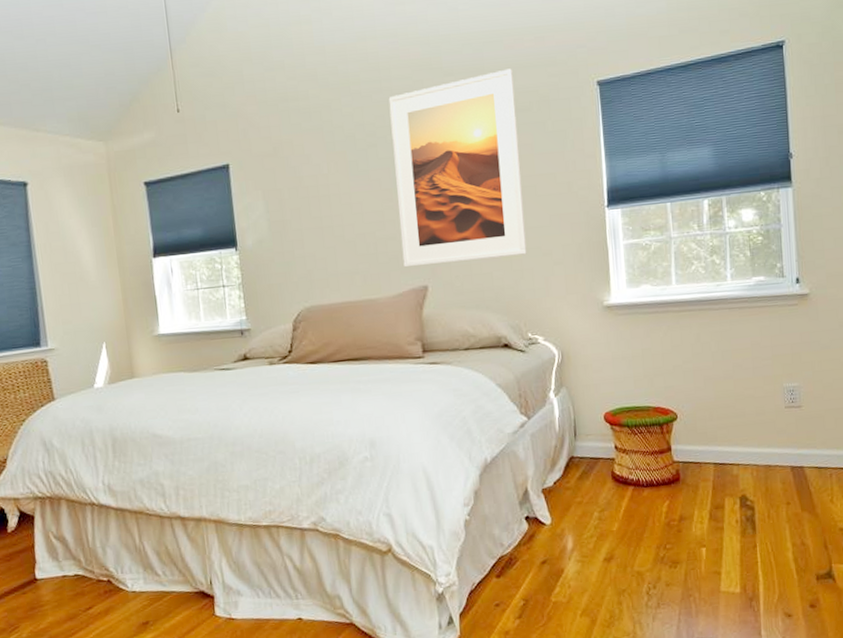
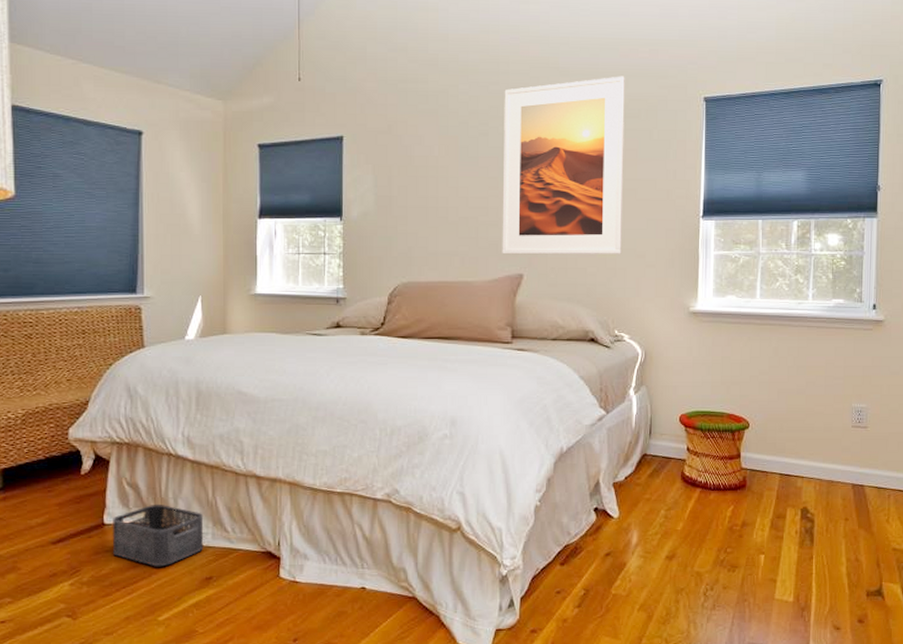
storage bin: none [44,554,137,617] -> present [112,504,204,567]

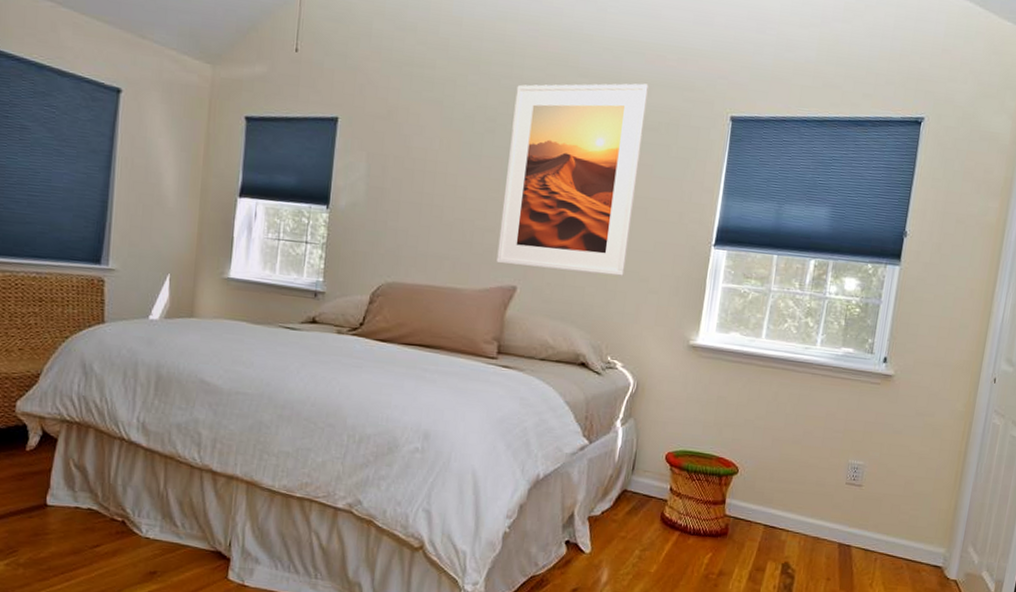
storage bin: present [112,504,204,567] -> none [54,489,153,556]

